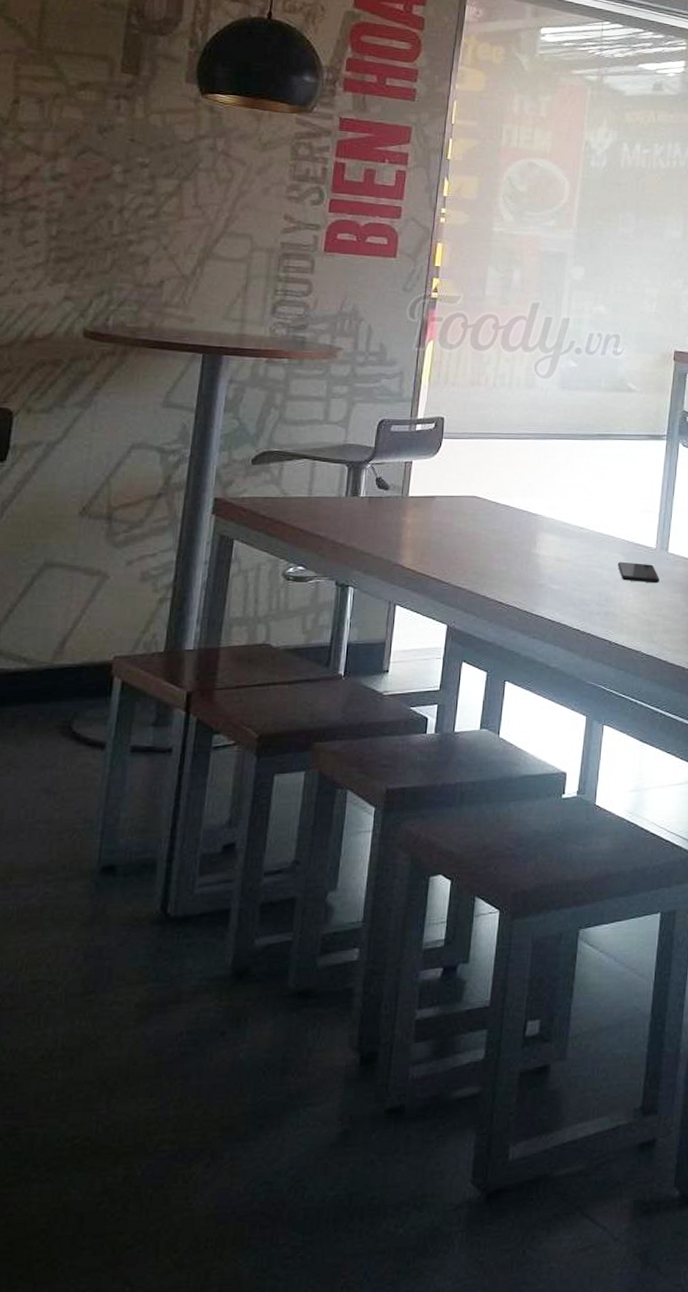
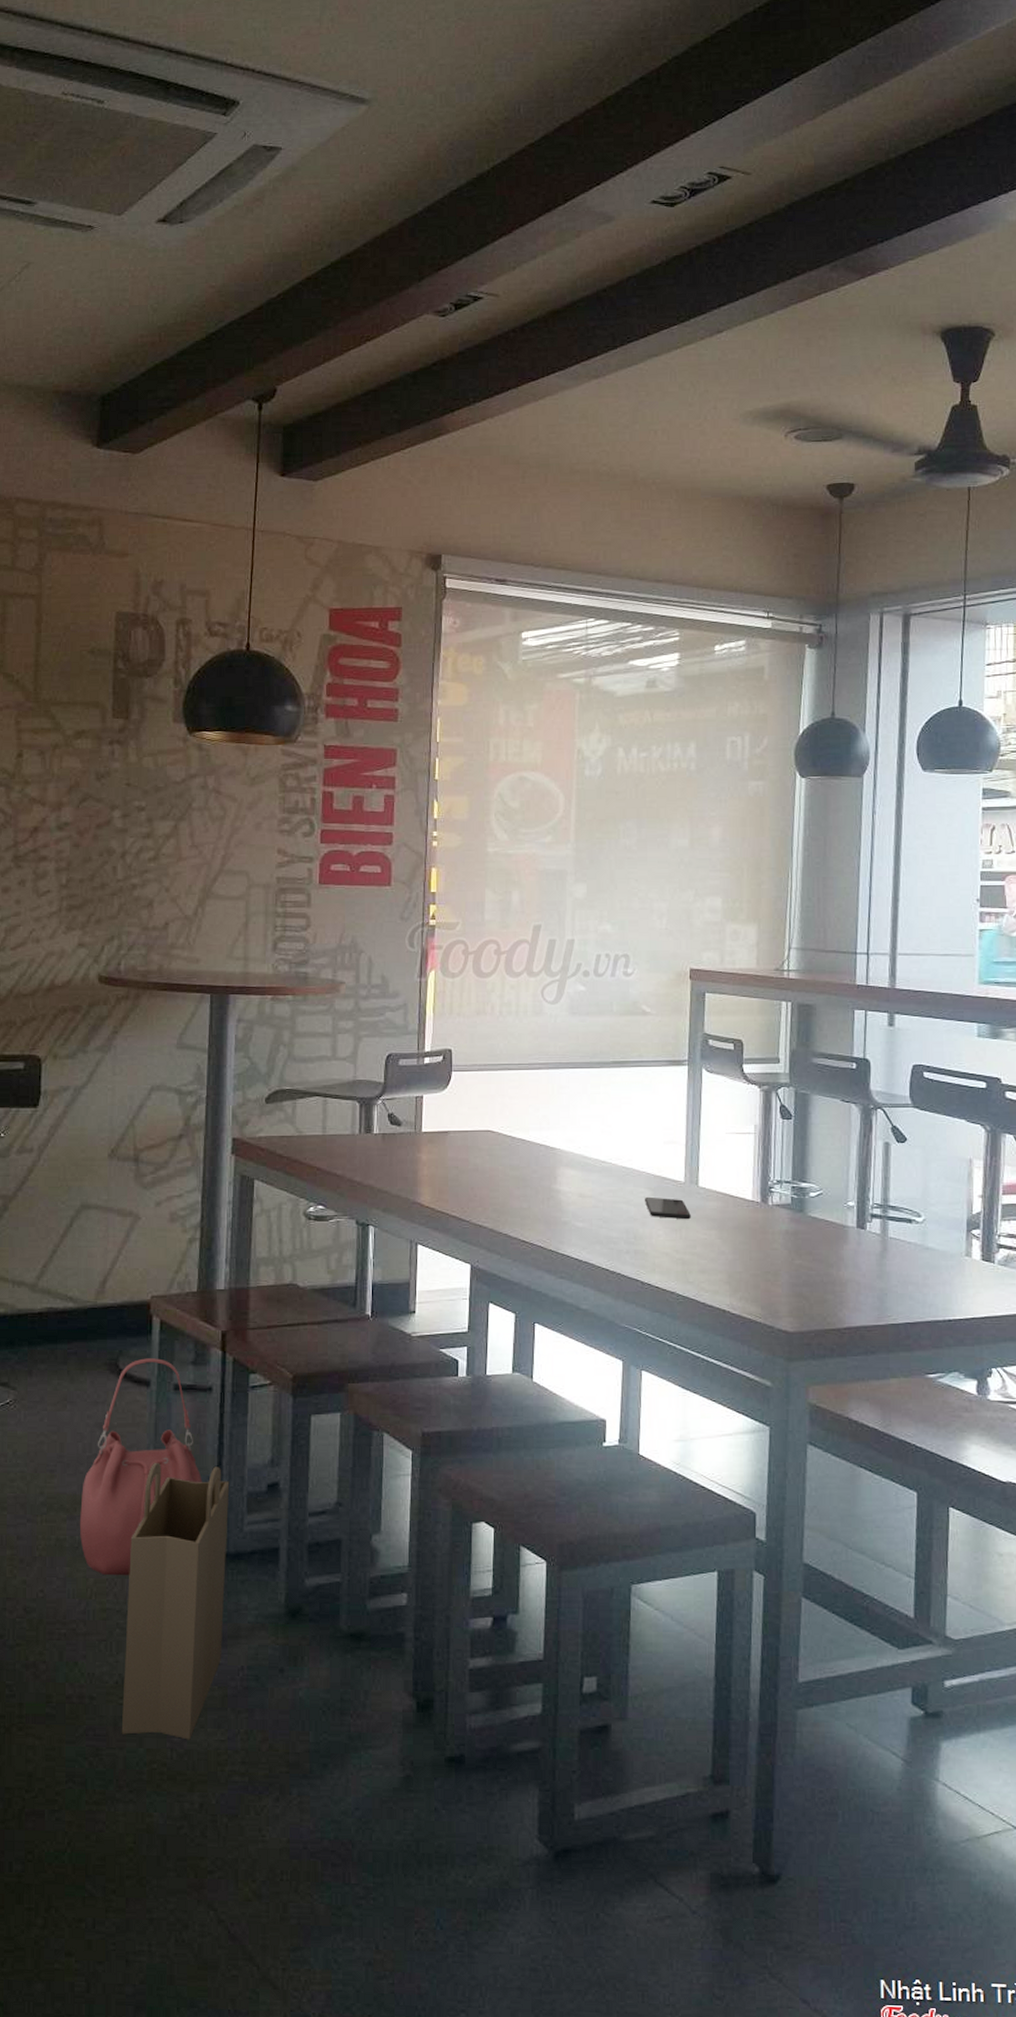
handbag: none [14,720,154,946] -> present [79,1358,202,1576]
shopping bag: none [43,826,183,1112] -> present [121,1462,230,1740]

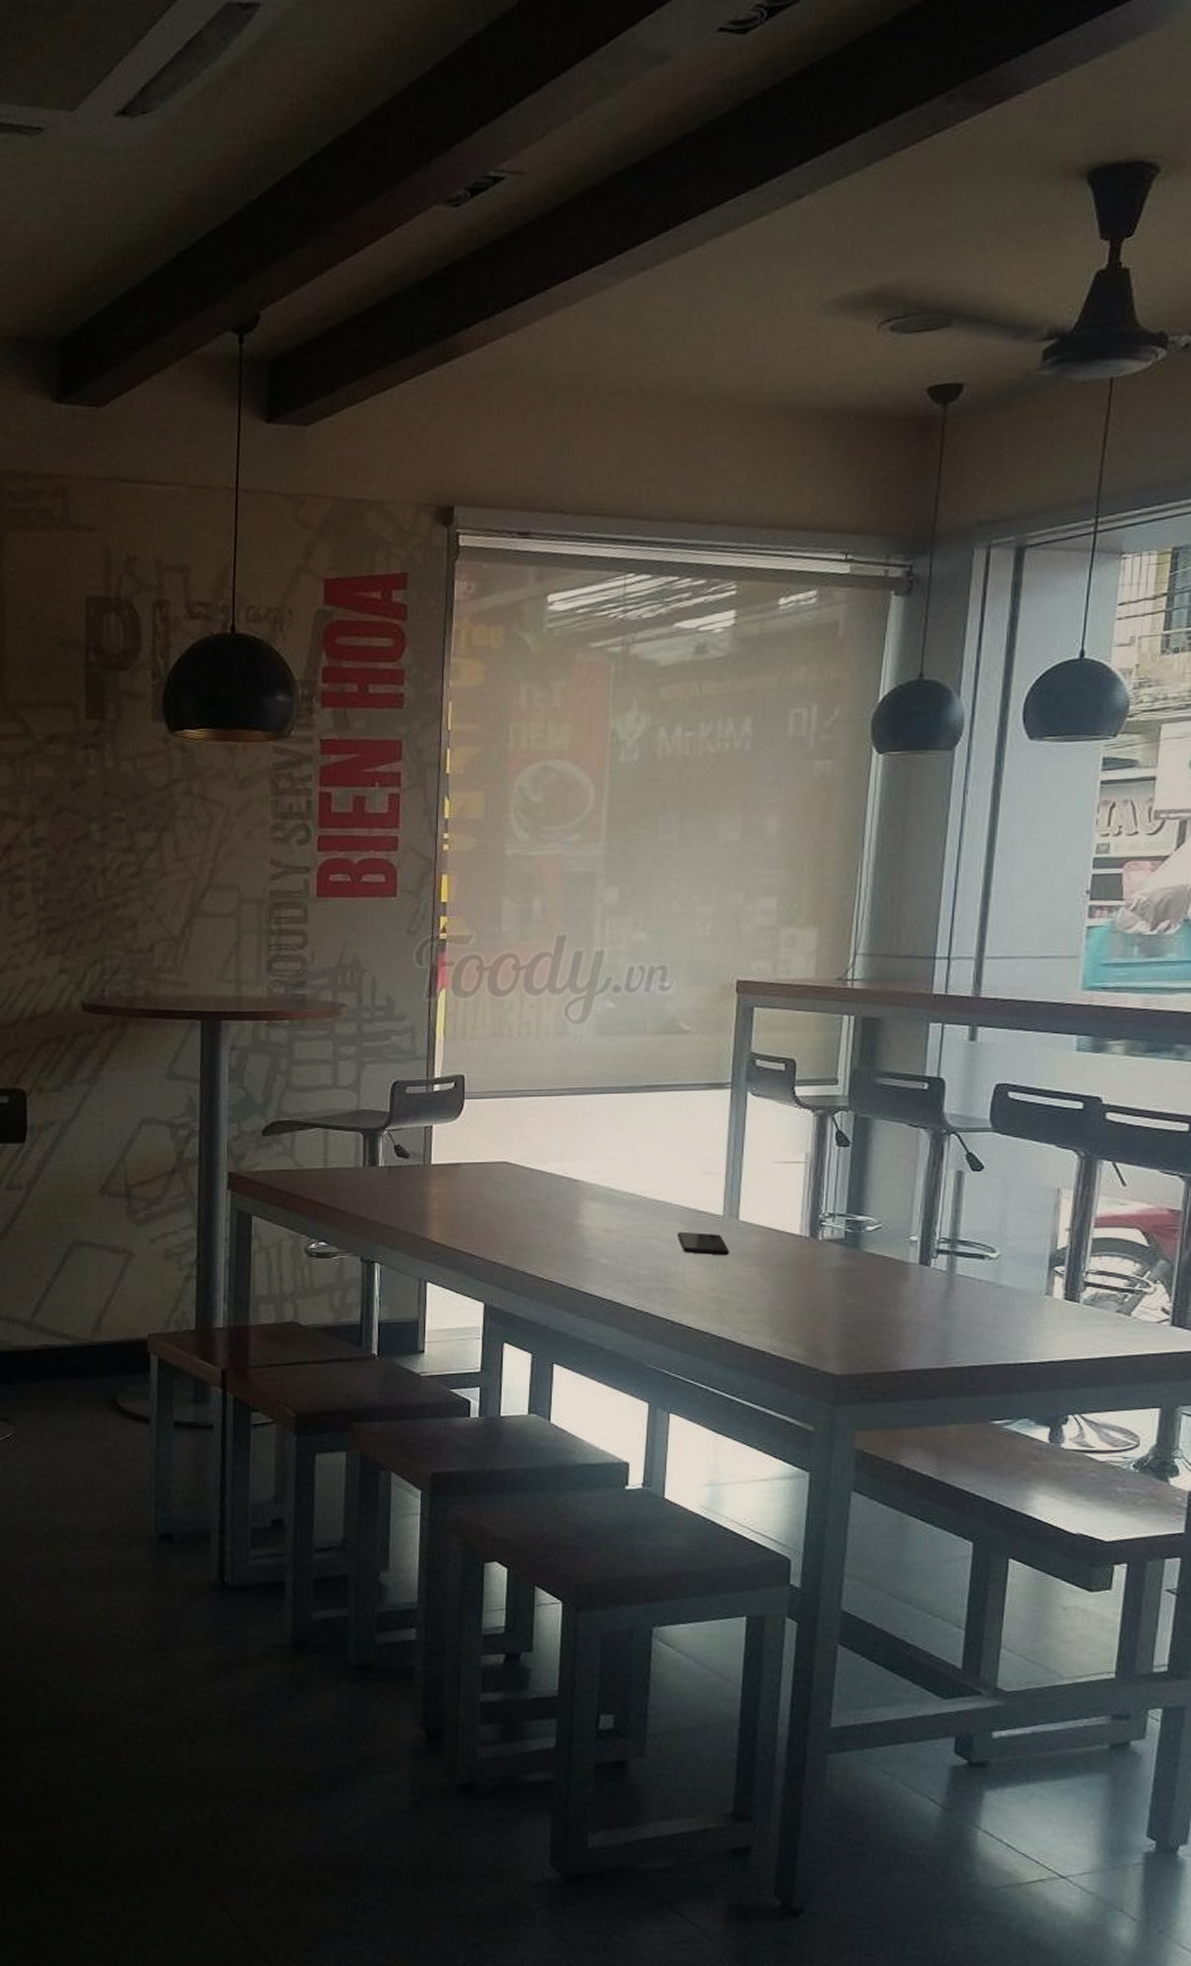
handbag: present [79,1358,202,1576] -> none [83,1395,205,1605]
shopping bag: present [121,1462,230,1740] -> none [132,1497,233,1758]

